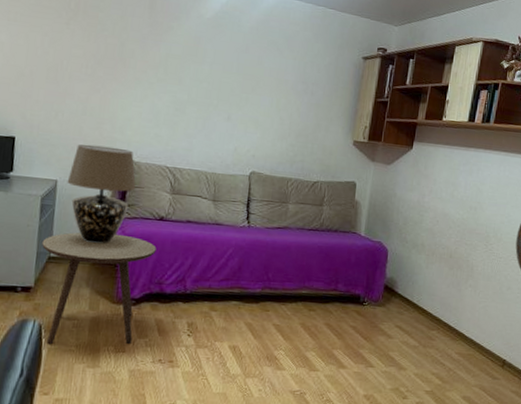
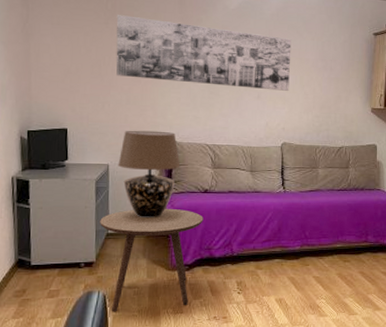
wall art: none [74,15,271,114] -> present [116,15,292,91]

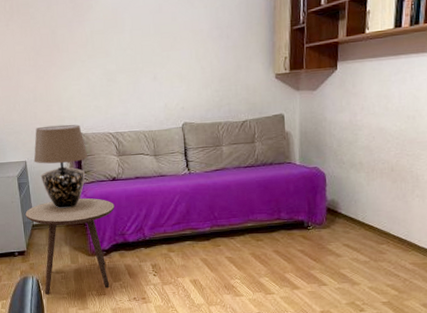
wall art: present [116,15,292,91] -> none [14,10,185,76]

